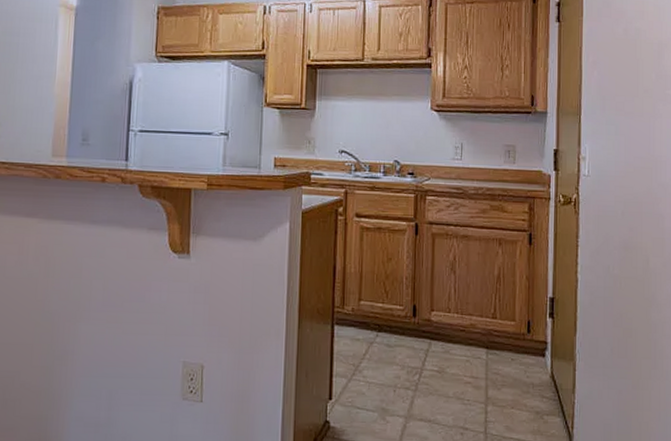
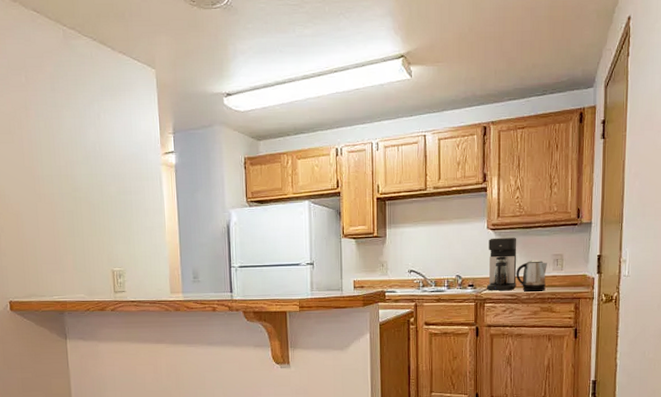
coffee maker: none [428,120,464,183] -> present [486,237,517,291]
kettle: none [462,149,498,186] -> present [515,260,547,292]

